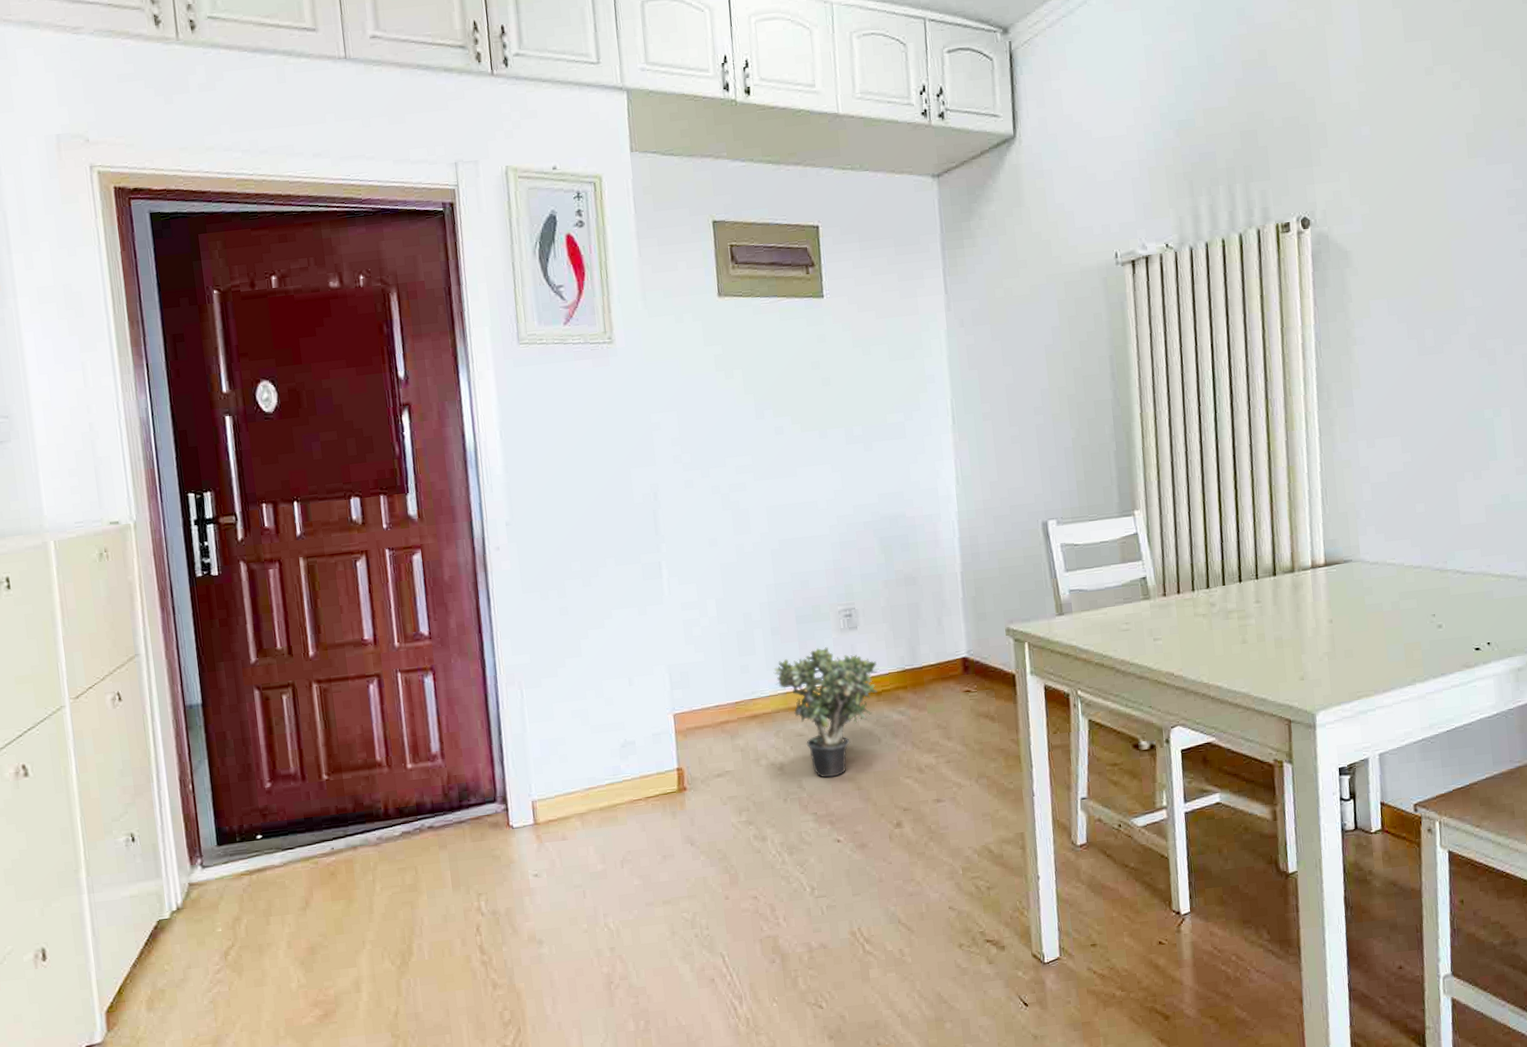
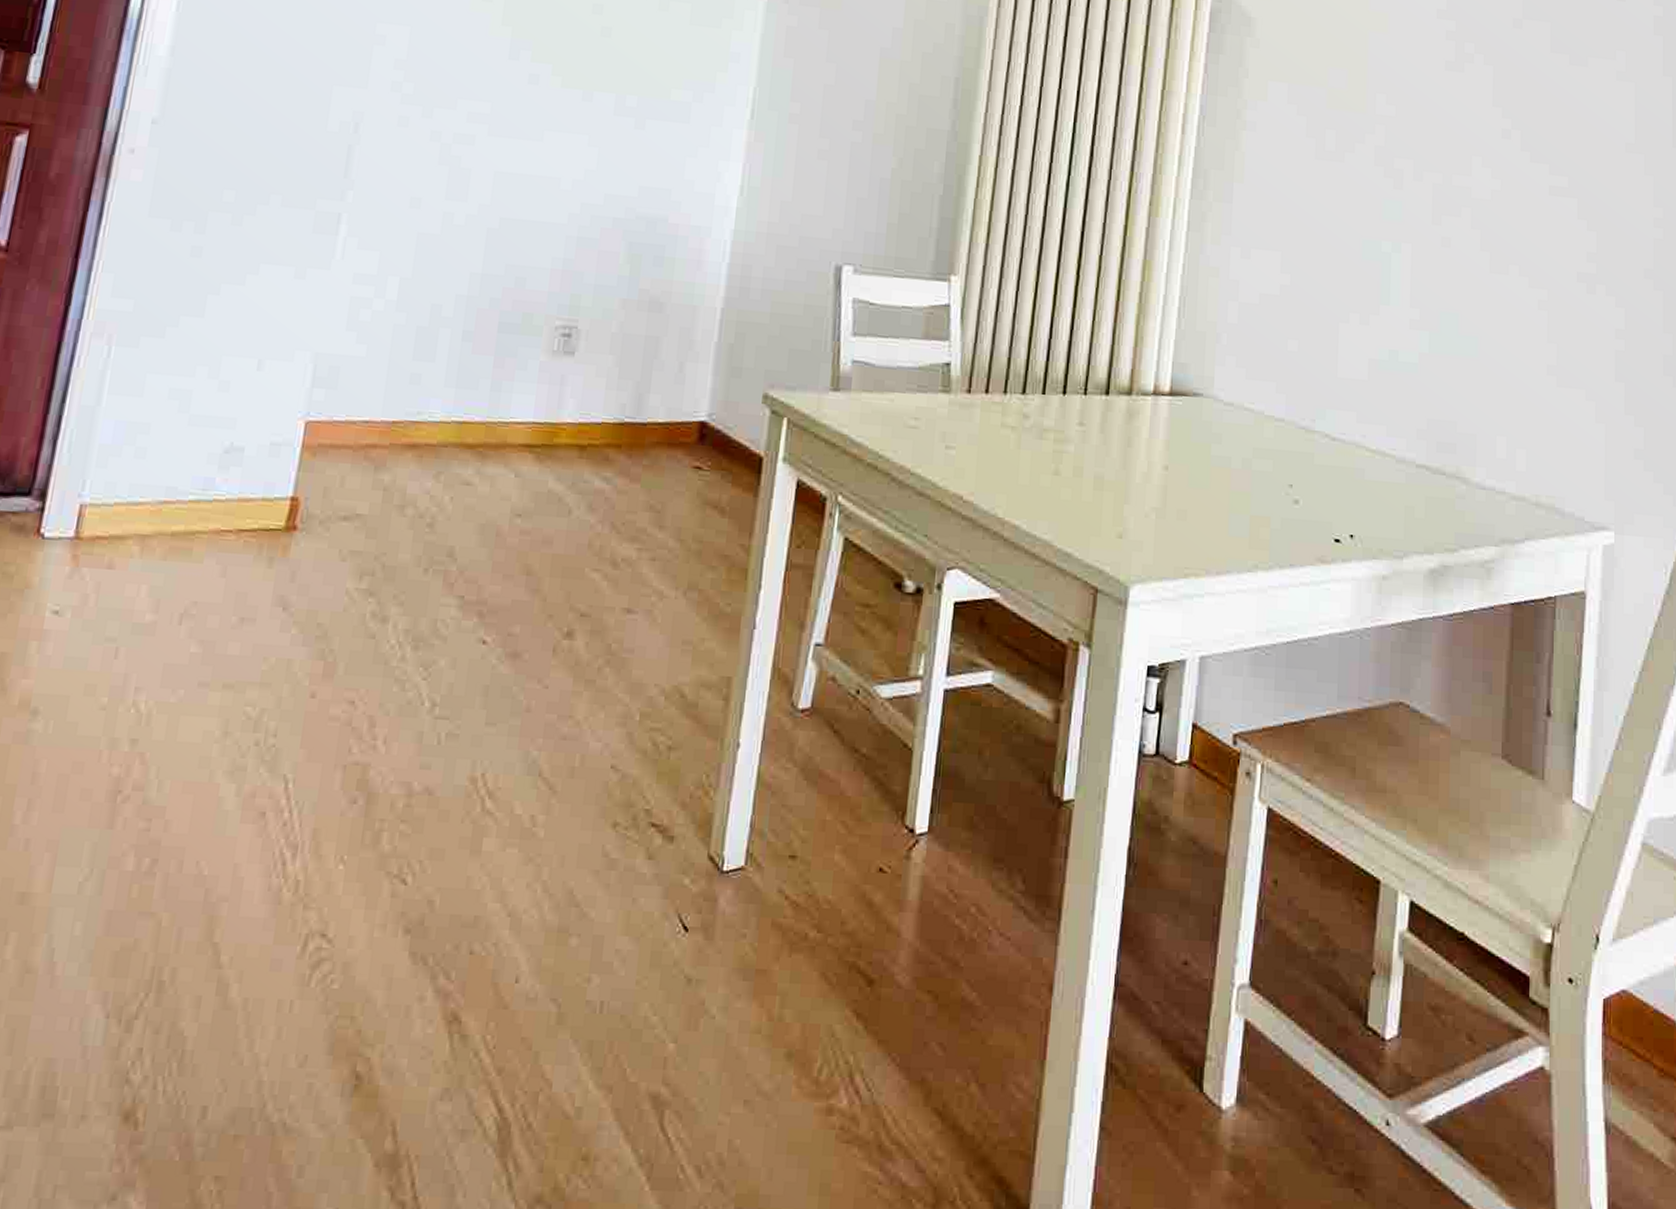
potted plant: present [773,647,878,778] -> none [451,370,589,551]

